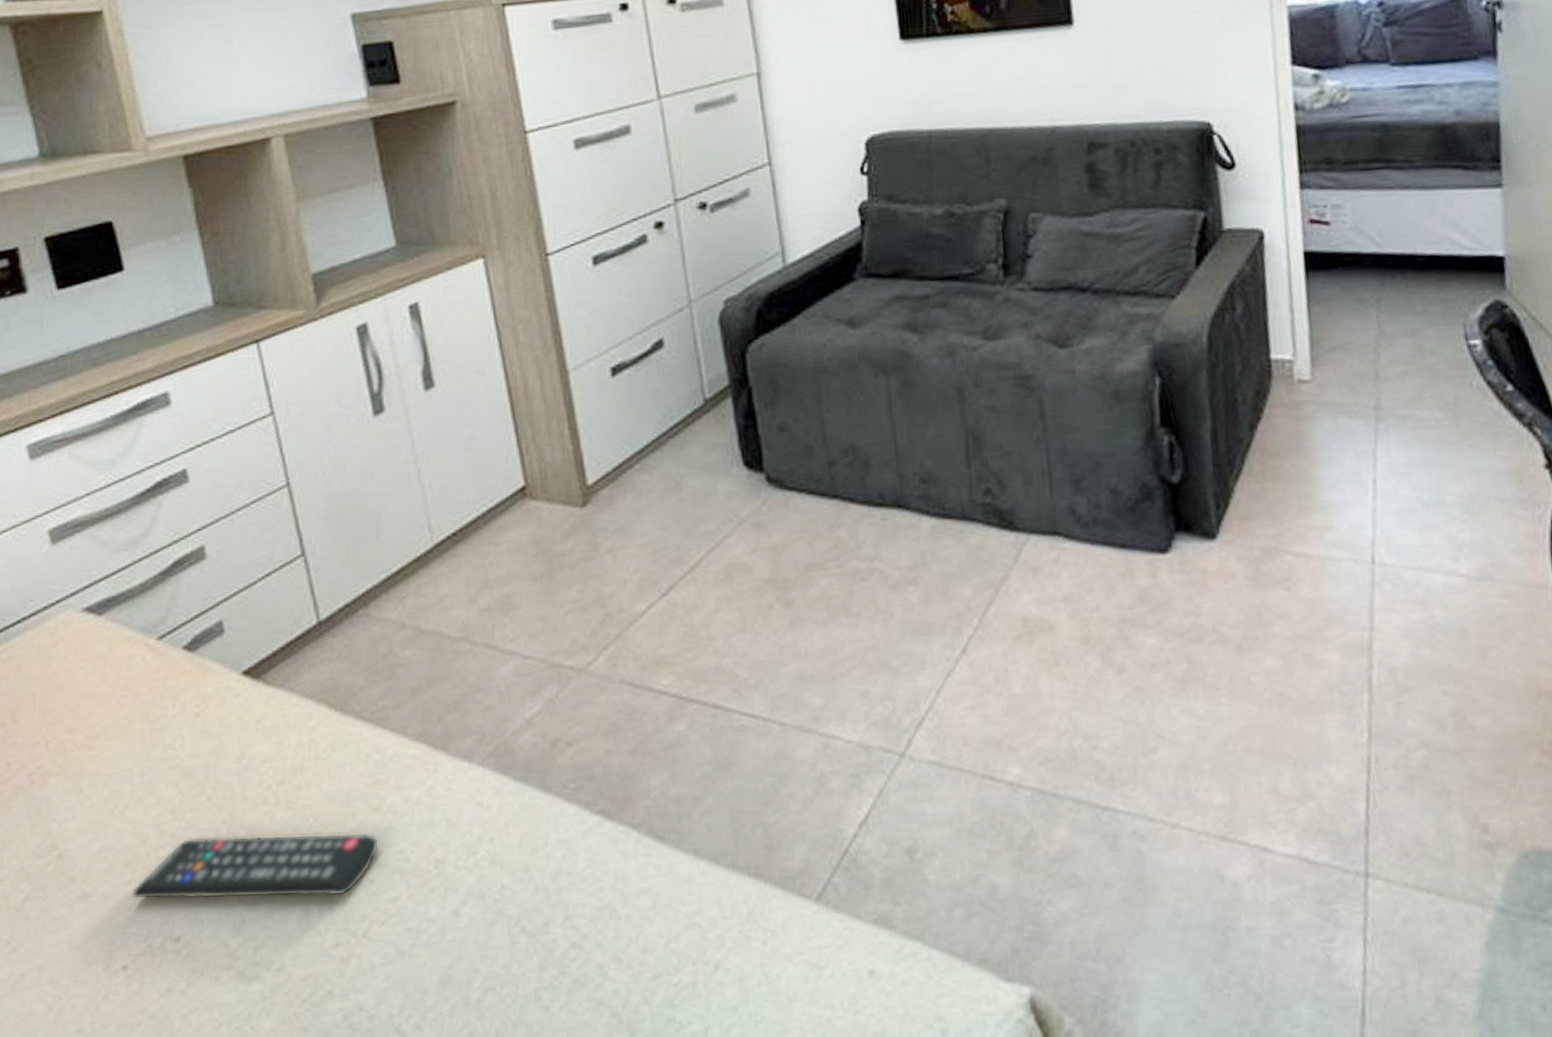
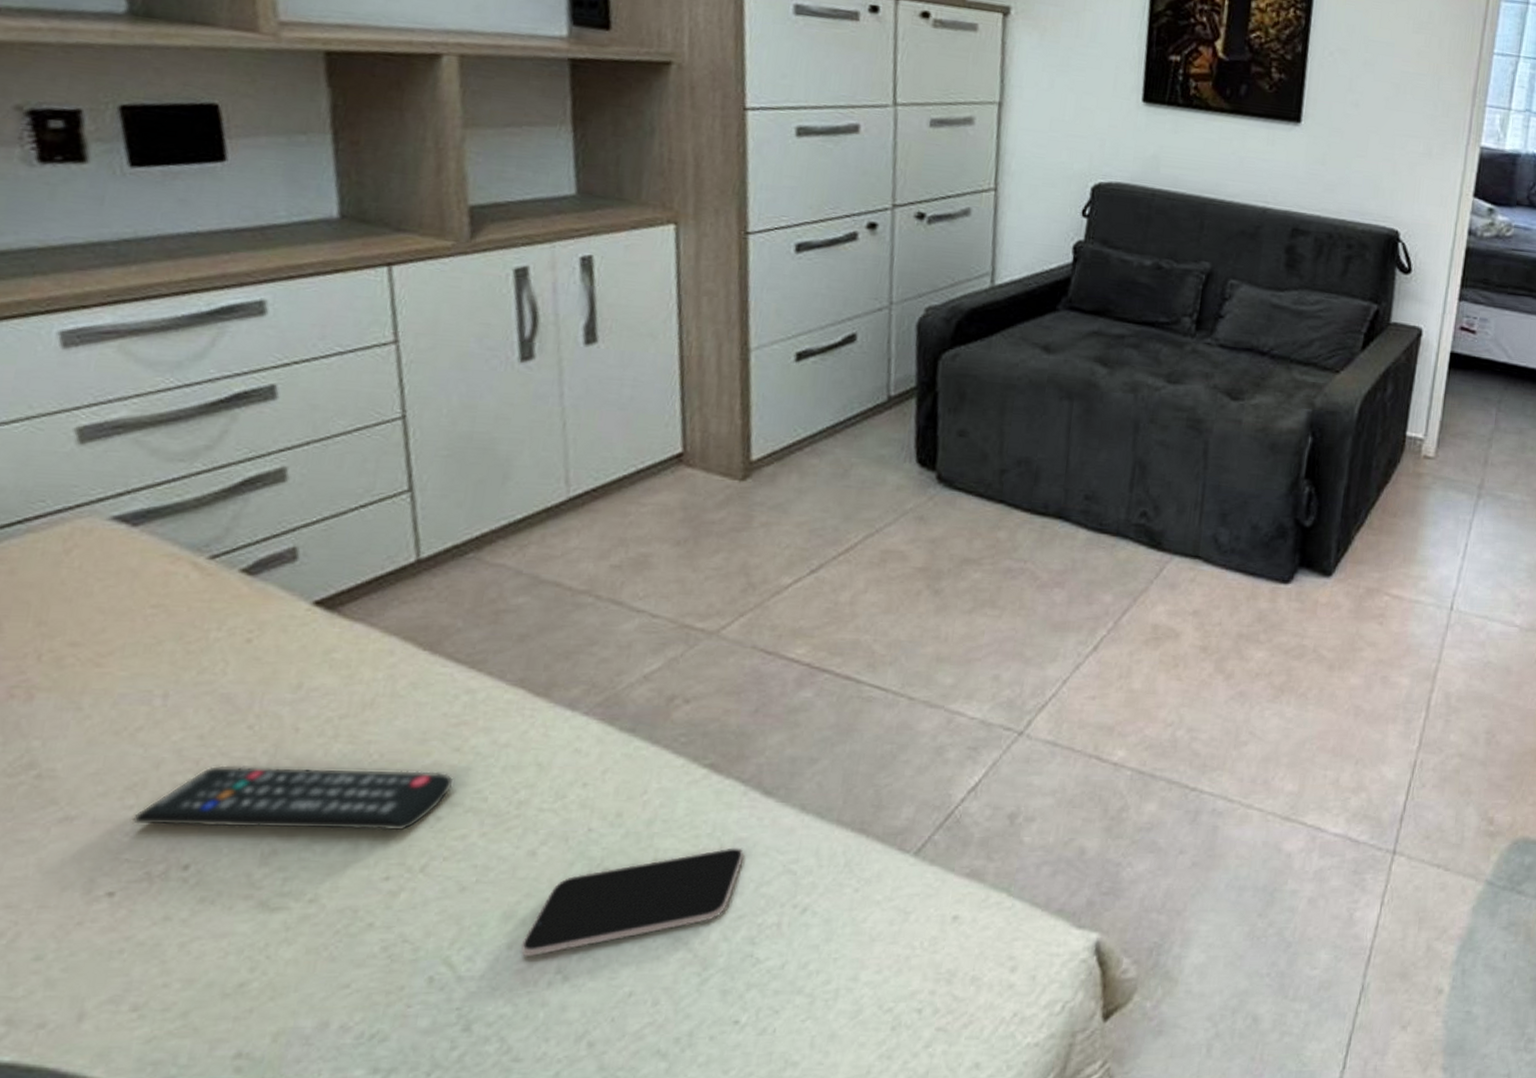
smartphone: none [461,900,649,1023] -> present [521,847,745,956]

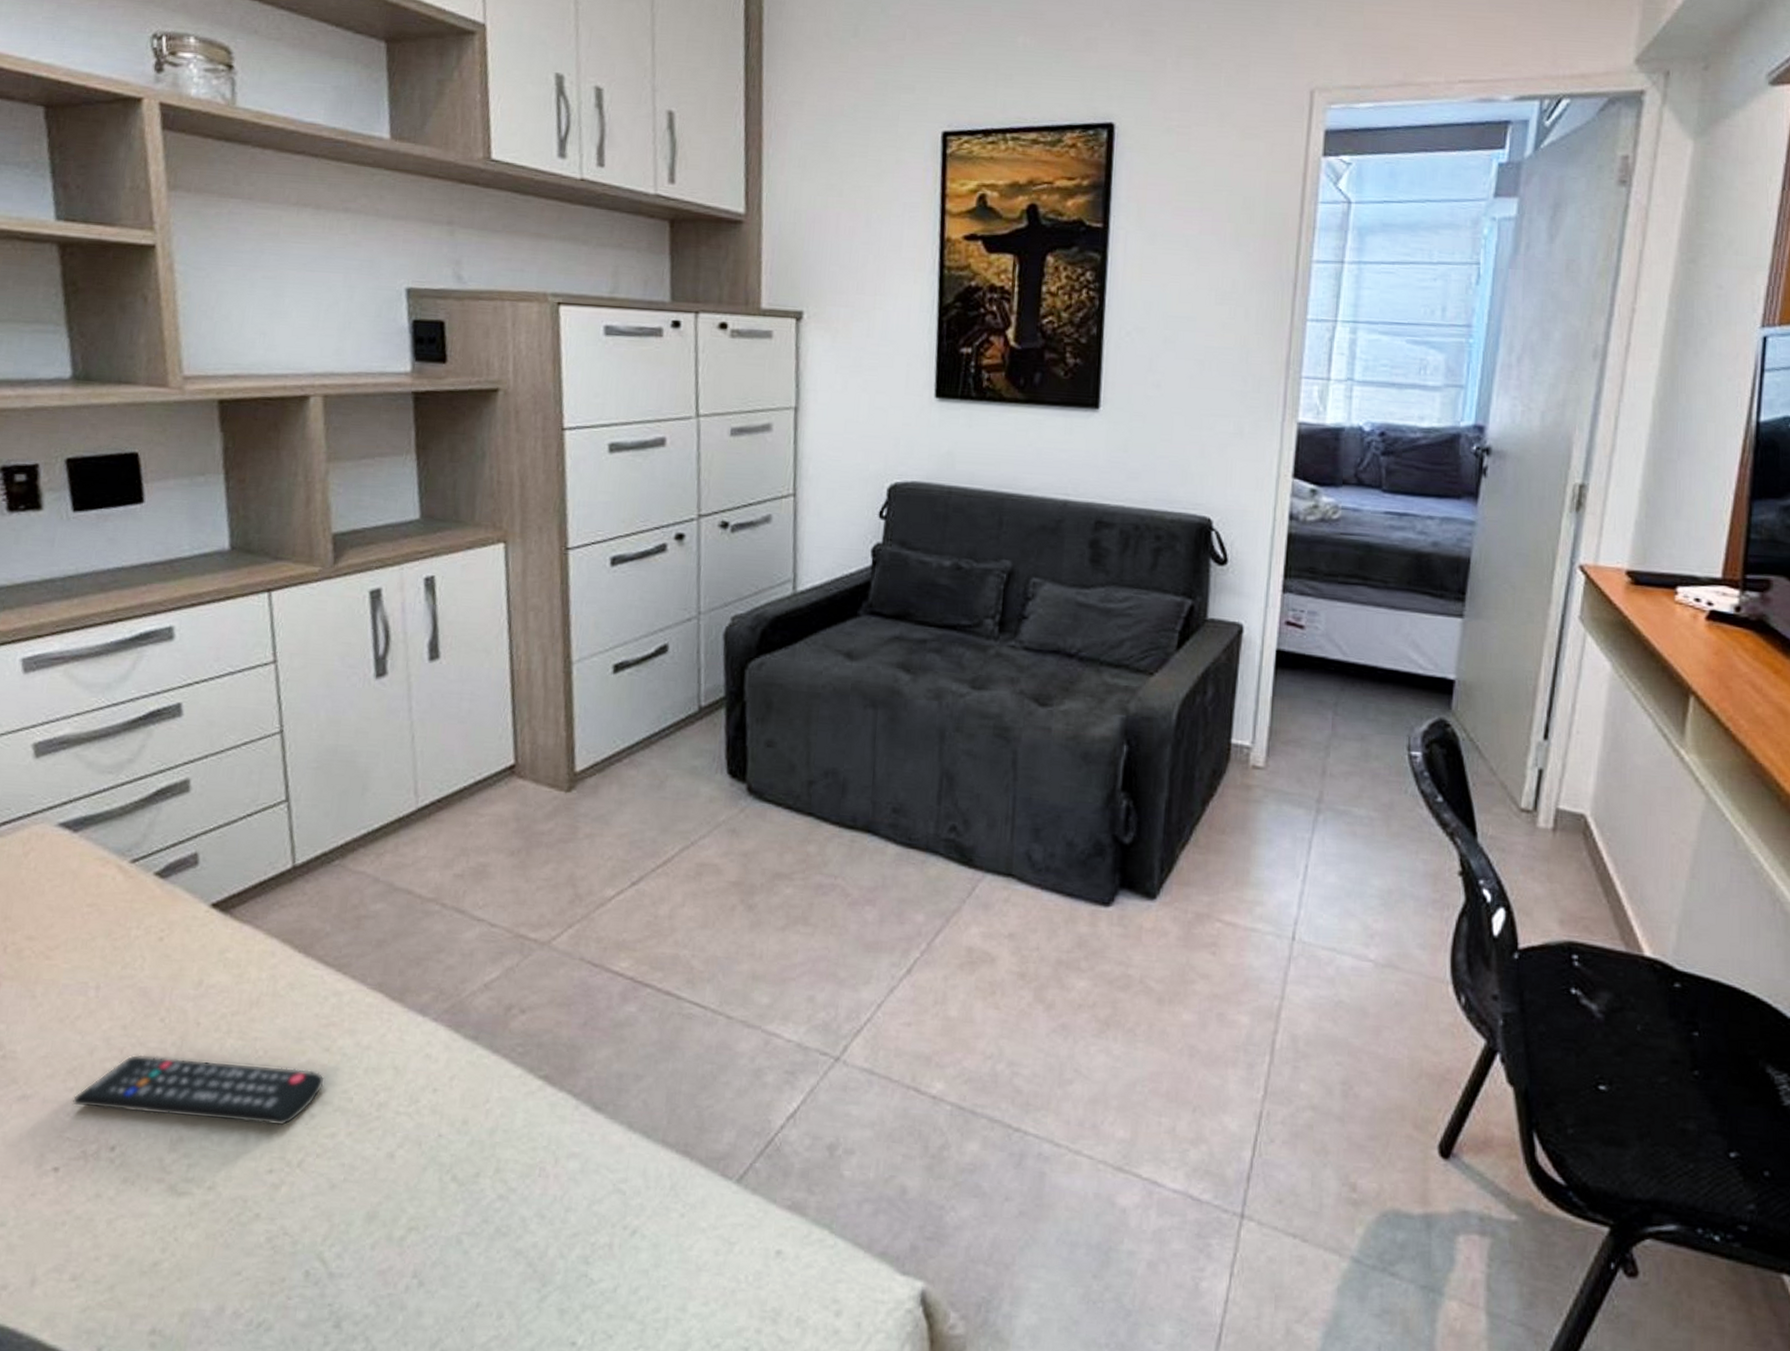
smartphone: present [521,847,745,956] -> none [382,1162,578,1258]

